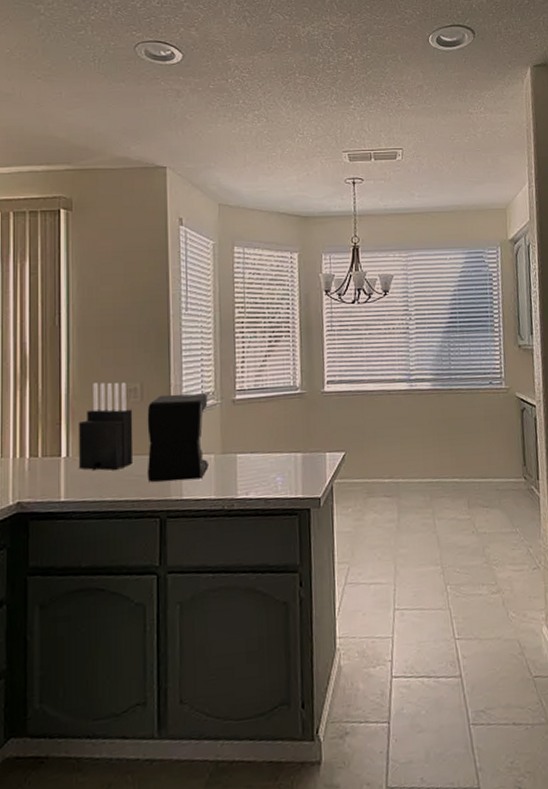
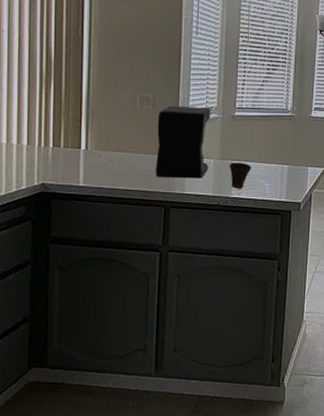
knife block: present [79,382,134,471] -> none [97,89,145,164]
cup: none [232,454,260,488] -> present [229,162,252,189]

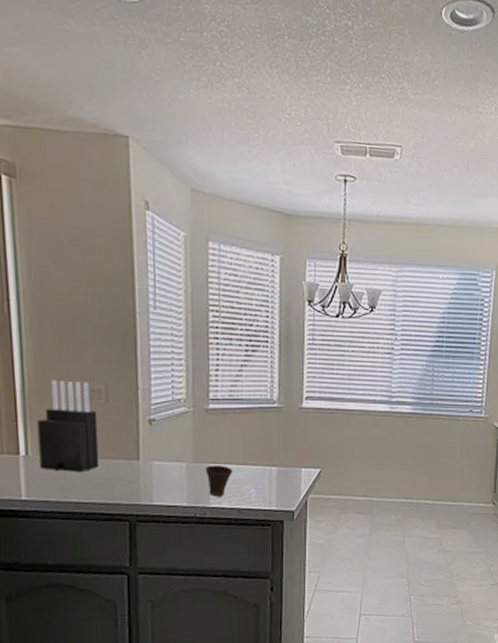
knife block: none [97,89,145,164] -> present [38,380,100,472]
coffee maker: present [155,105,211,179] -> none [112,398,180,487]

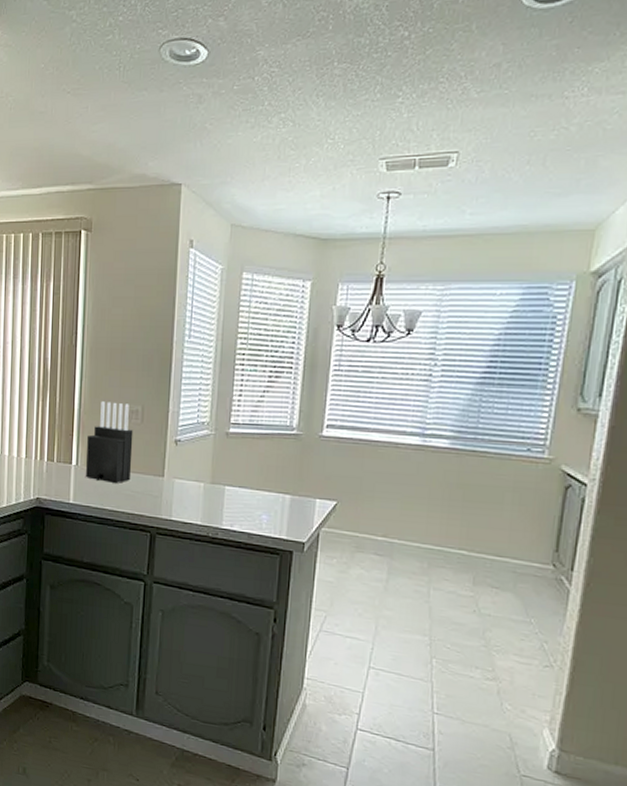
cup: present [205,464,233,497] -> none [220,487,247,519]

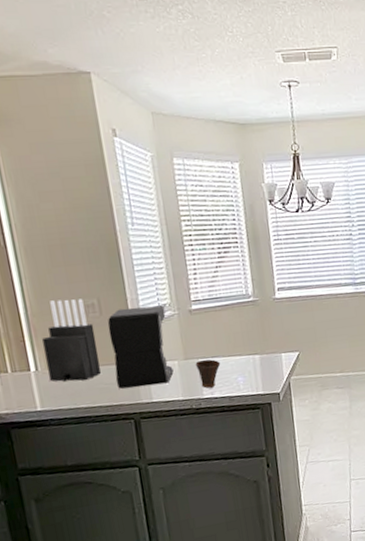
coffee maker: none [142,419,203,504] -> present [107,305,174,389]
cup: none [220,487,247,519] -> present [195,359,221,389]

